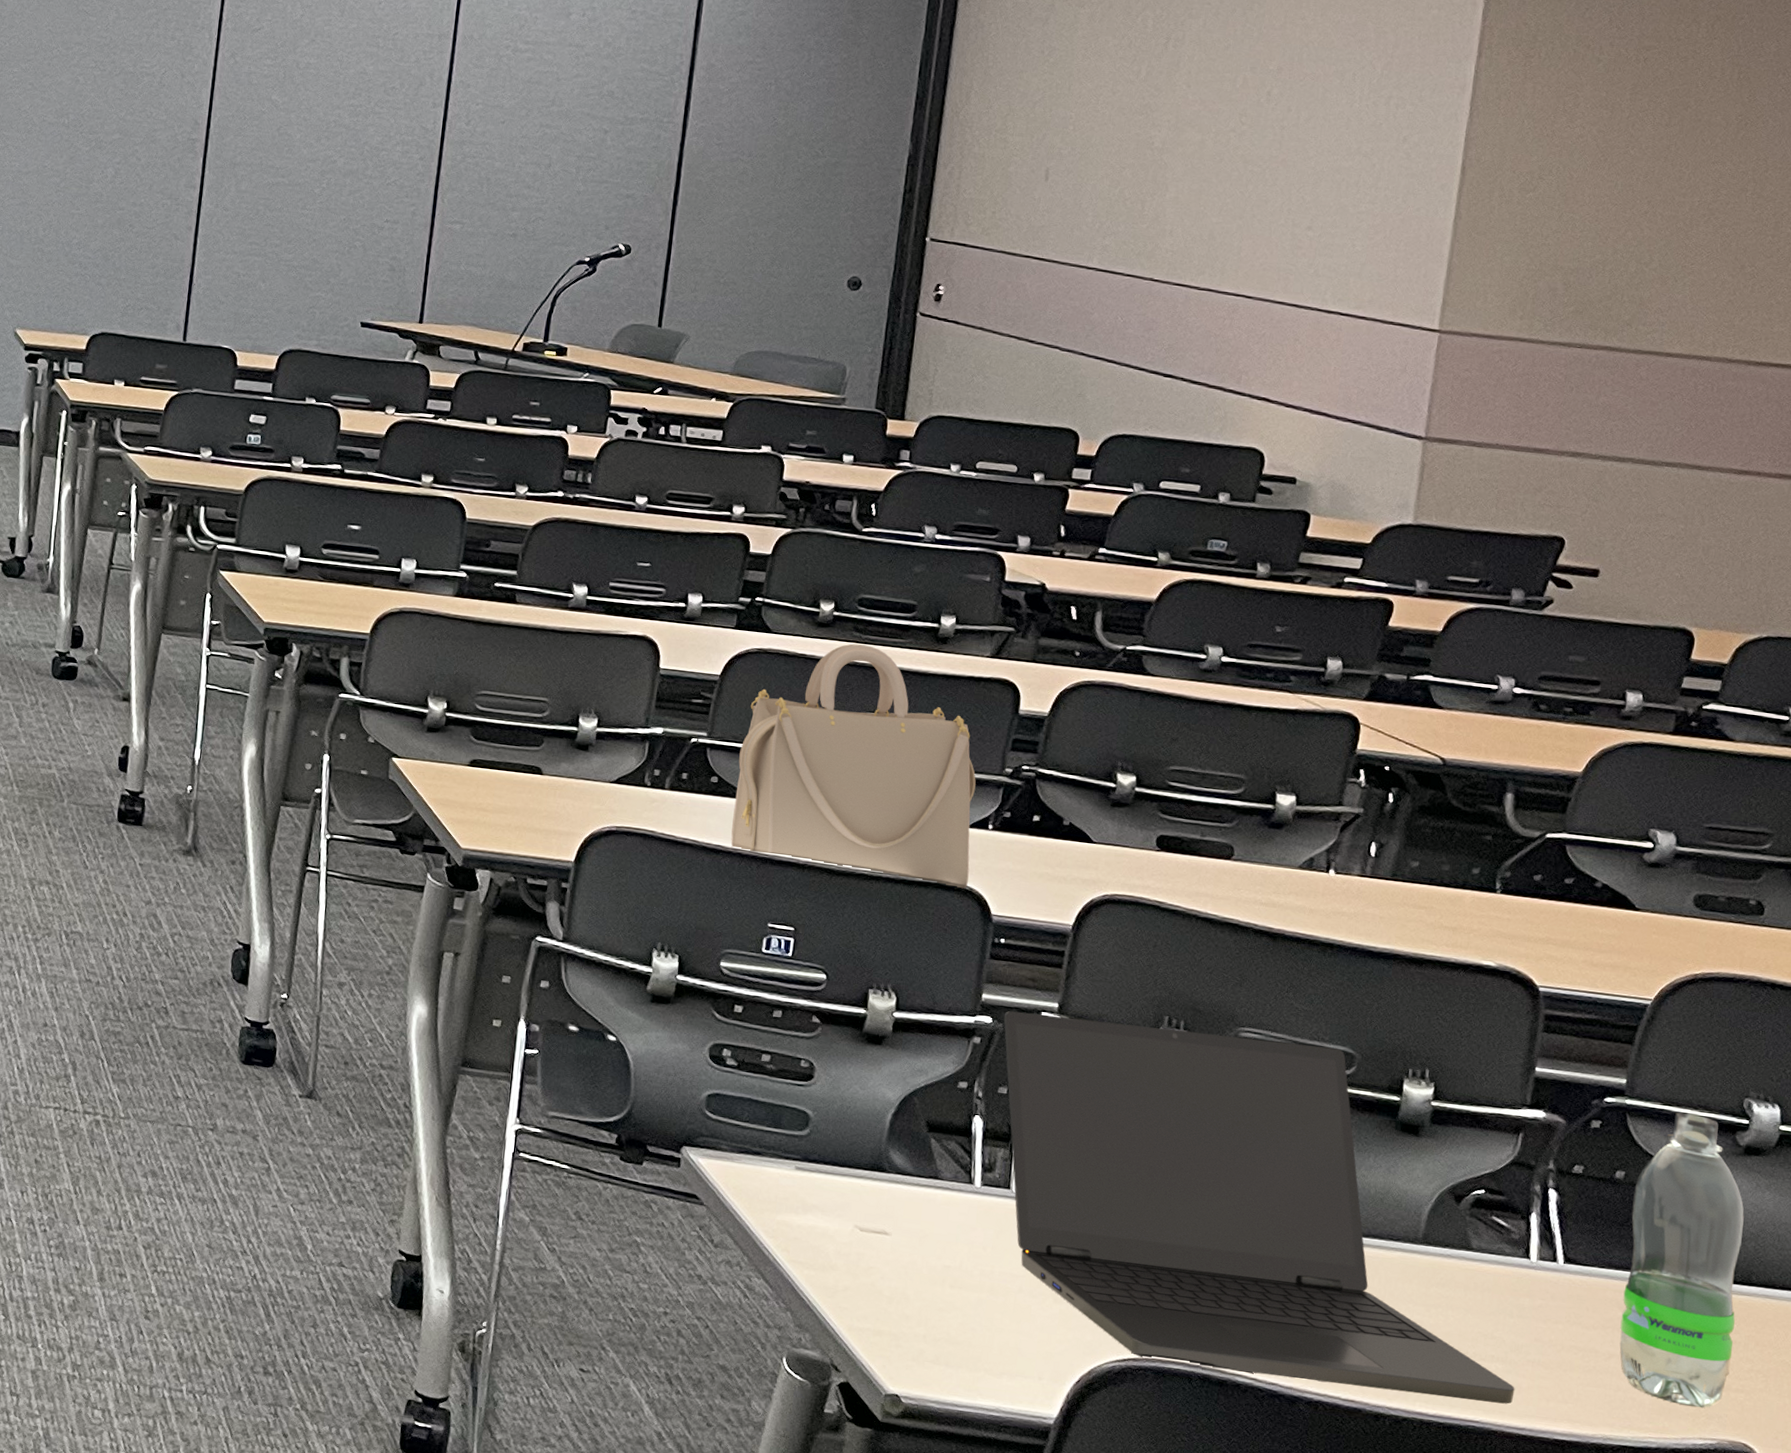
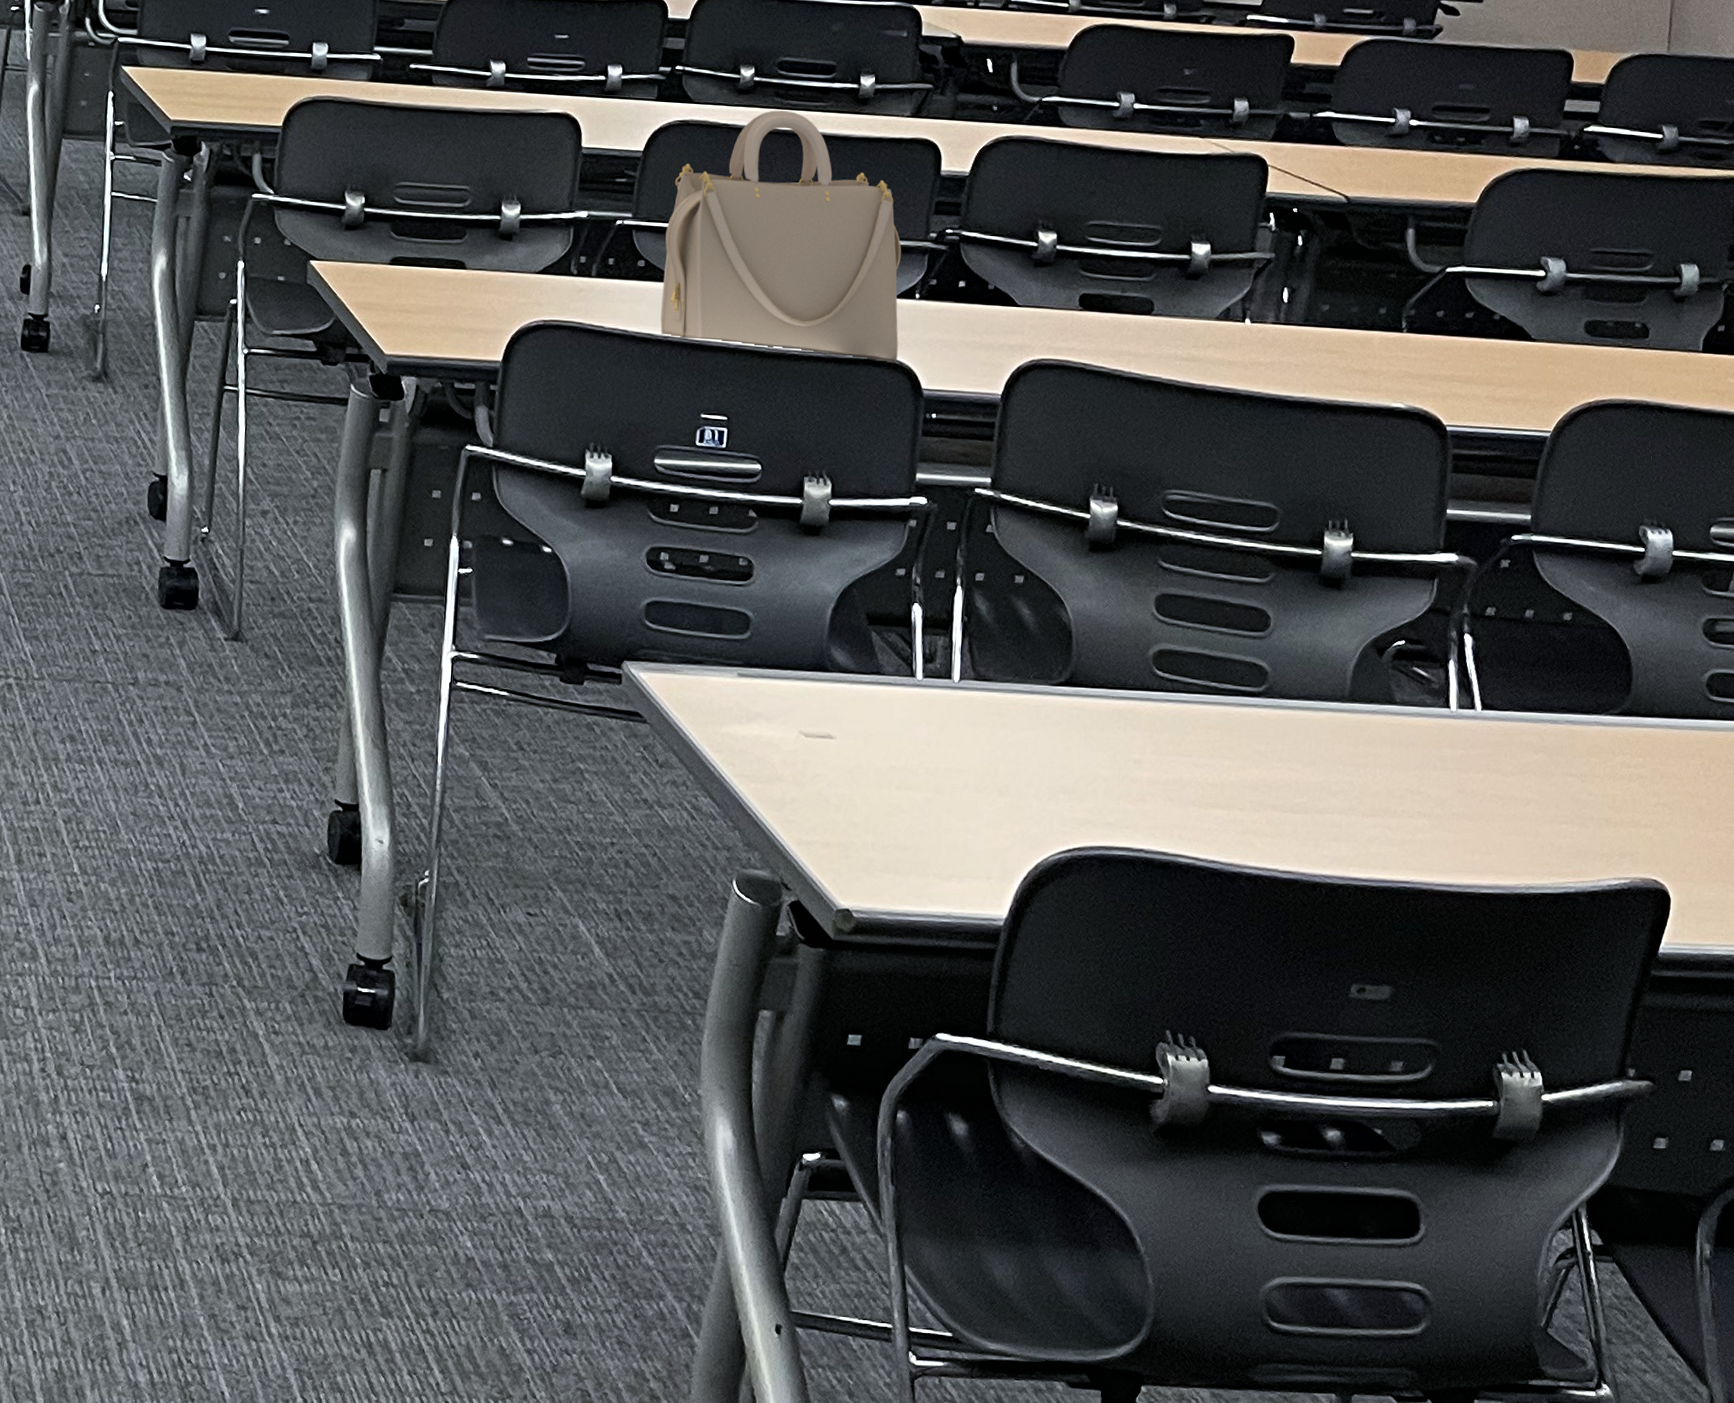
laptop: present [1003,1011,1515,1404] -> none [938,490,1442,861]
bottle: present [1619,1112,1744,1409] -> none [1536,545,1645,848]

